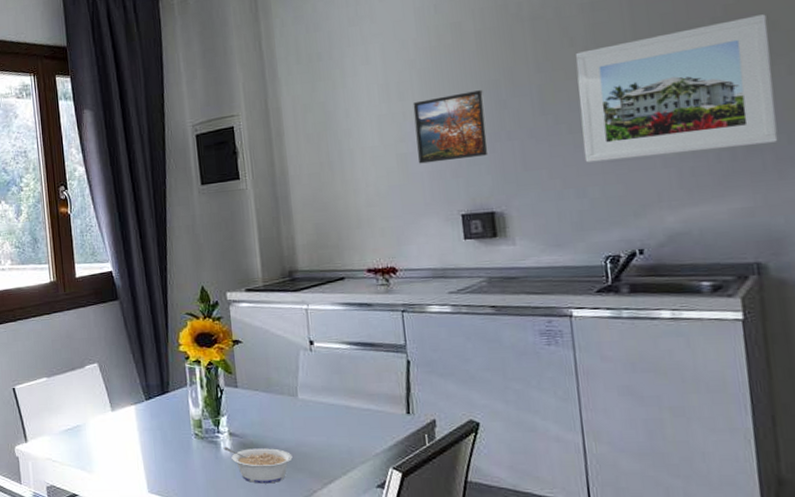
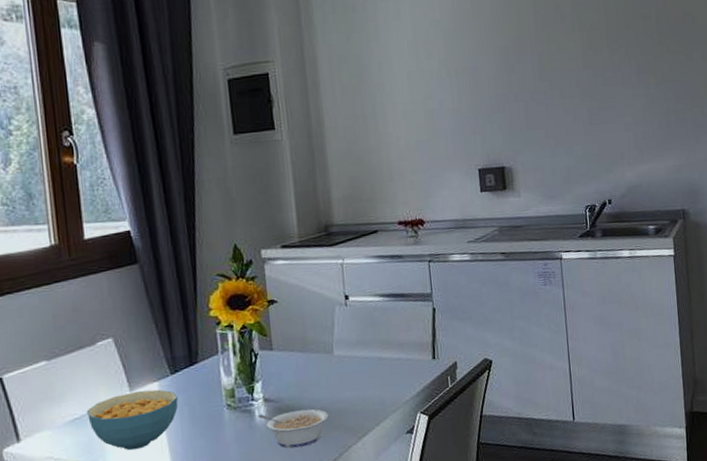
cereal bowl: none [77,411,152,463] -> present [87,389,178,450]
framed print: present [413,89,489,164] -> none [438,53,500,120]
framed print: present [575,14,778,163] -> none [565,11,696,125]

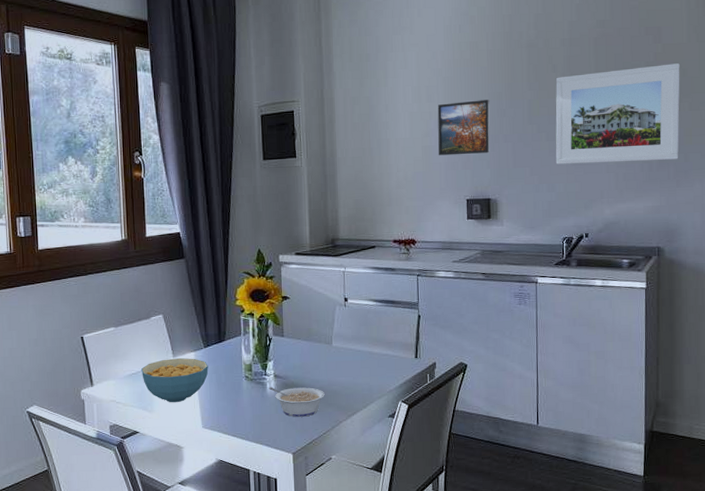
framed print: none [438,53,500,120] -> present [437,99,490,156]
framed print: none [565,11,696,125] -> present [555,63,680,164]

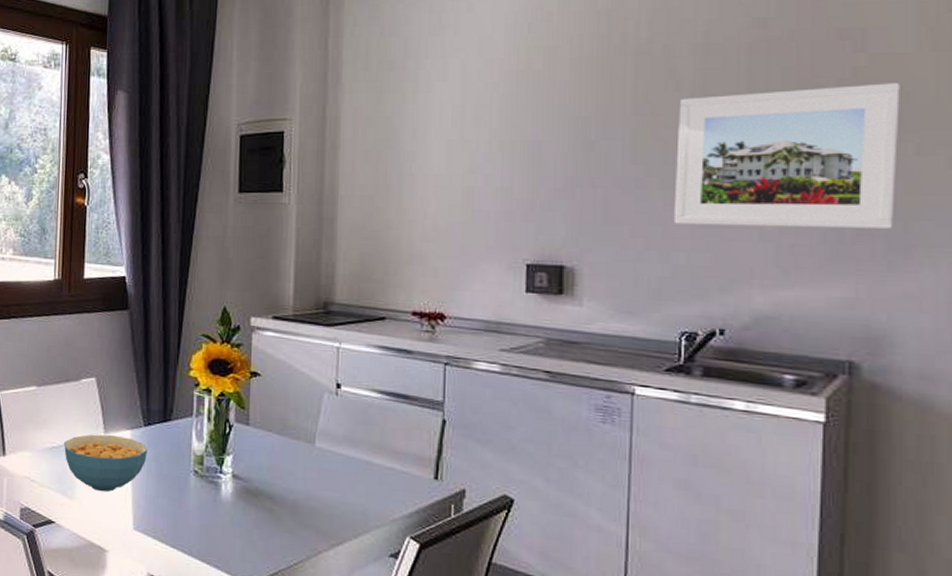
legume: present [269,387,325,417] -> none [224,489,300,537]
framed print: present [437,99,490,156] -> none [486,125,570,202]

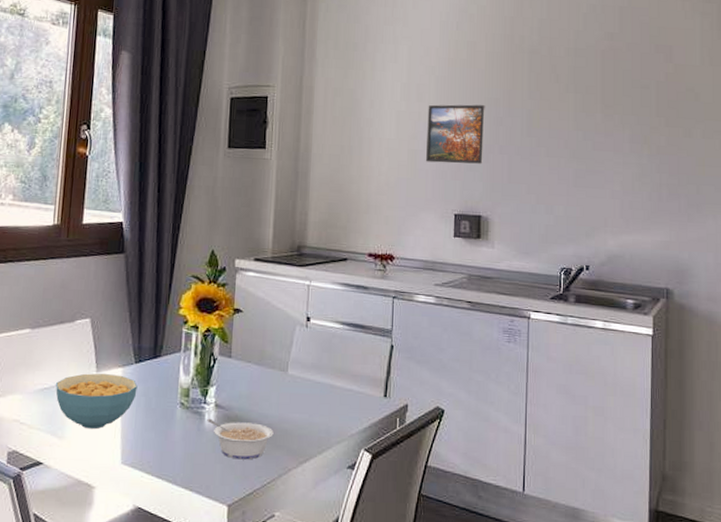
legume: none [224,489,300,537] -> present [207,418,274,460]
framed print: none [486,125,570,202] -> present [425,104,485,165]
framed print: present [673,83,900,229] -> none [555,85,693,191]

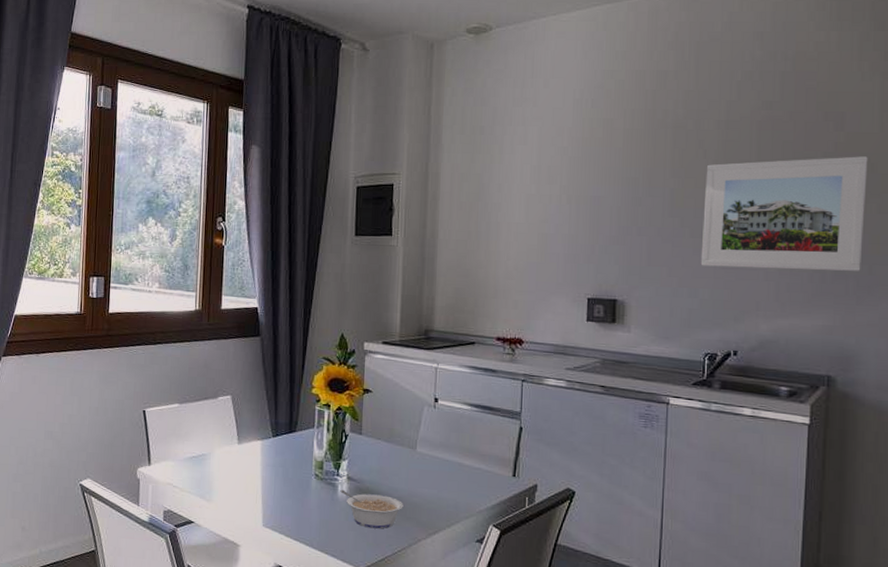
cereal bowl: present [56,373,138,430] -> none [203,444,275,495]
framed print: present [425,104,485,165] -> none [556,184,623,247]
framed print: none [555,85,693,191] -> present [700,156,868,271]

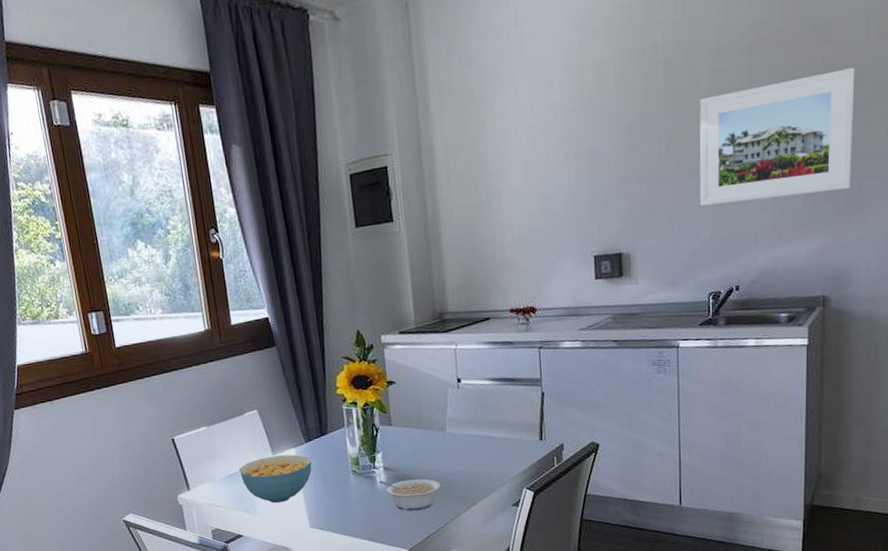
cereal bowl: none [203,444,275,495] -> present [239,454,312,503]

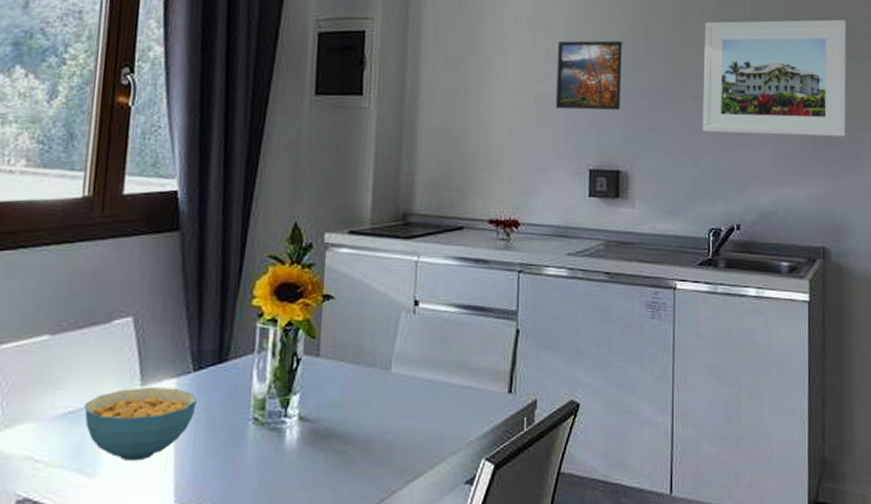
legume: present [379,478,441,511] -> none [288,435,374,485]
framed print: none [556,132,621,207] -> present [555,40,623,111]

